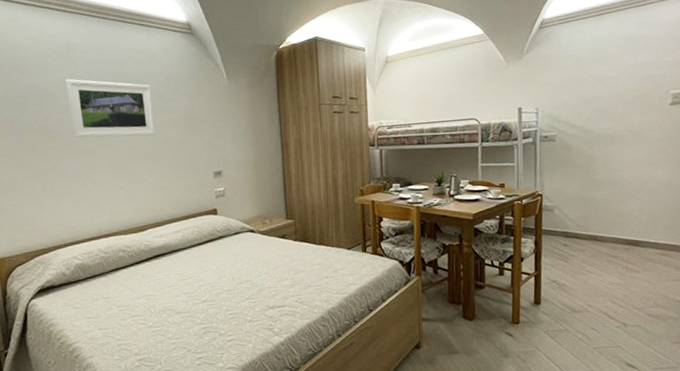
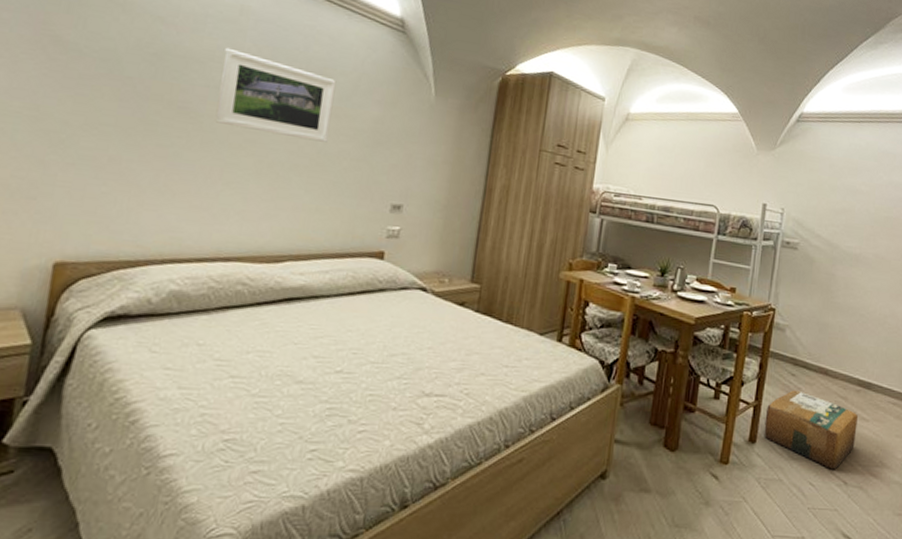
cardboard box: none [545,257,630,316] -> present [764,390,858,470]

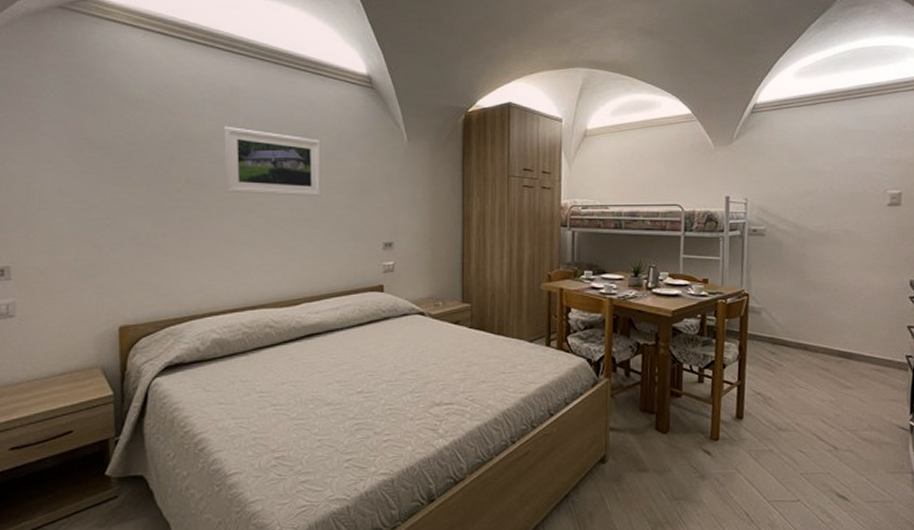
cardboard box: present [764,390,858,470] -> none [749,367,842,437]

